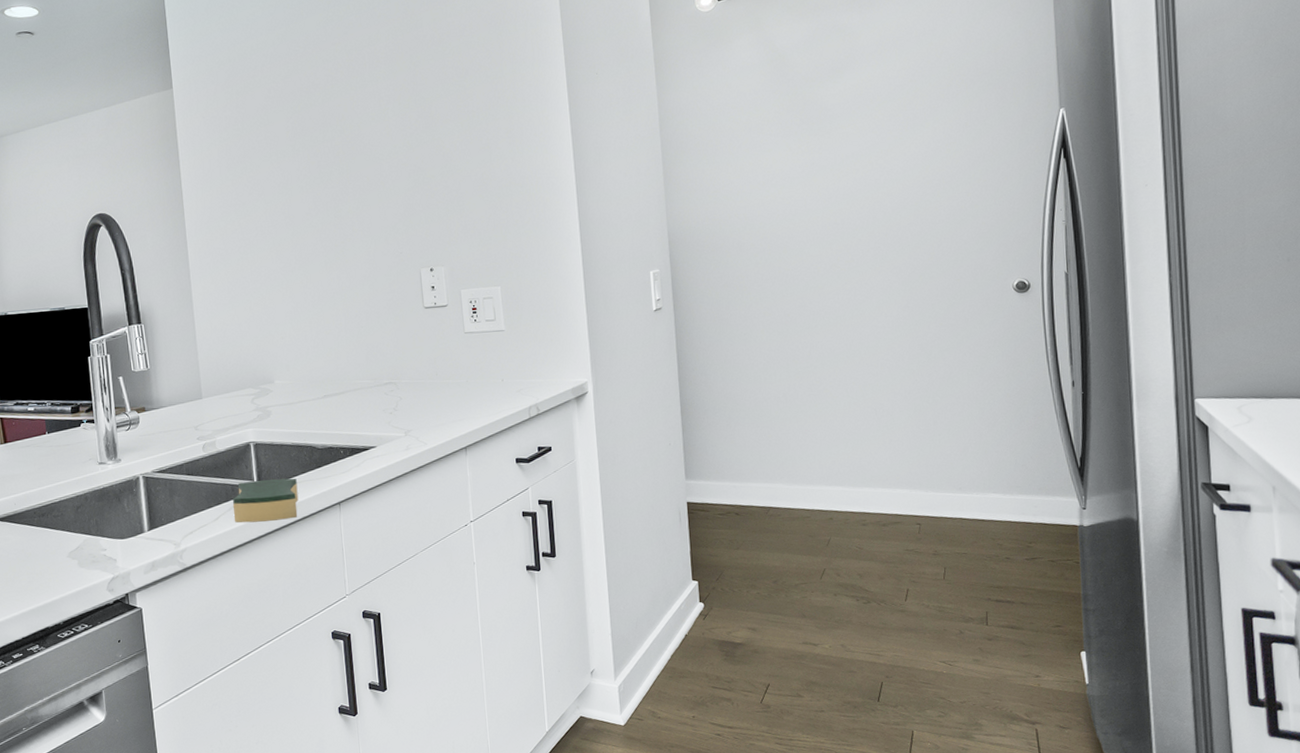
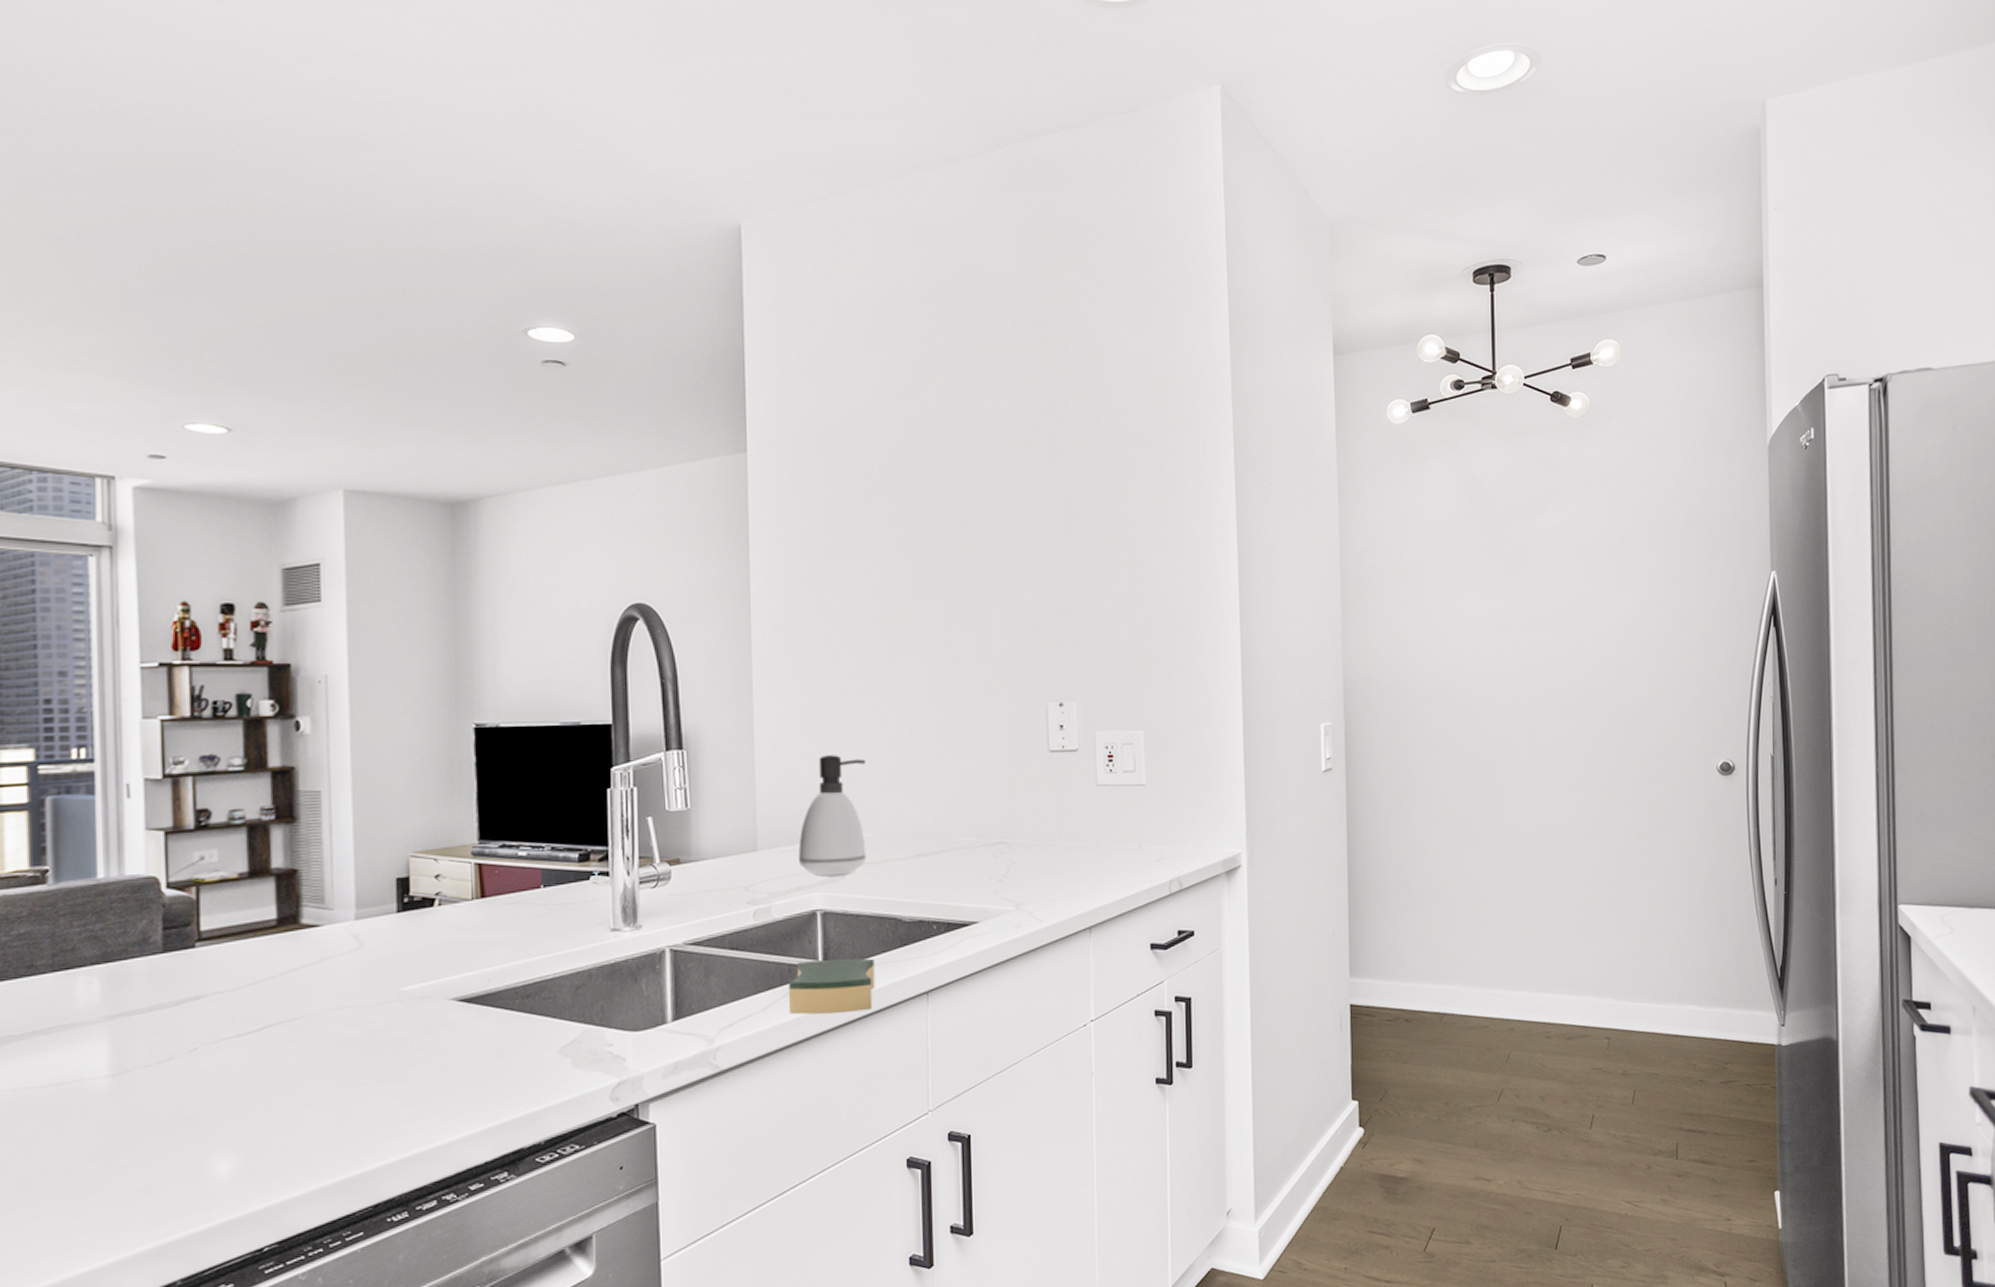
soap dispenser: none [233,321,286,417] -> present [799,755,867,877]

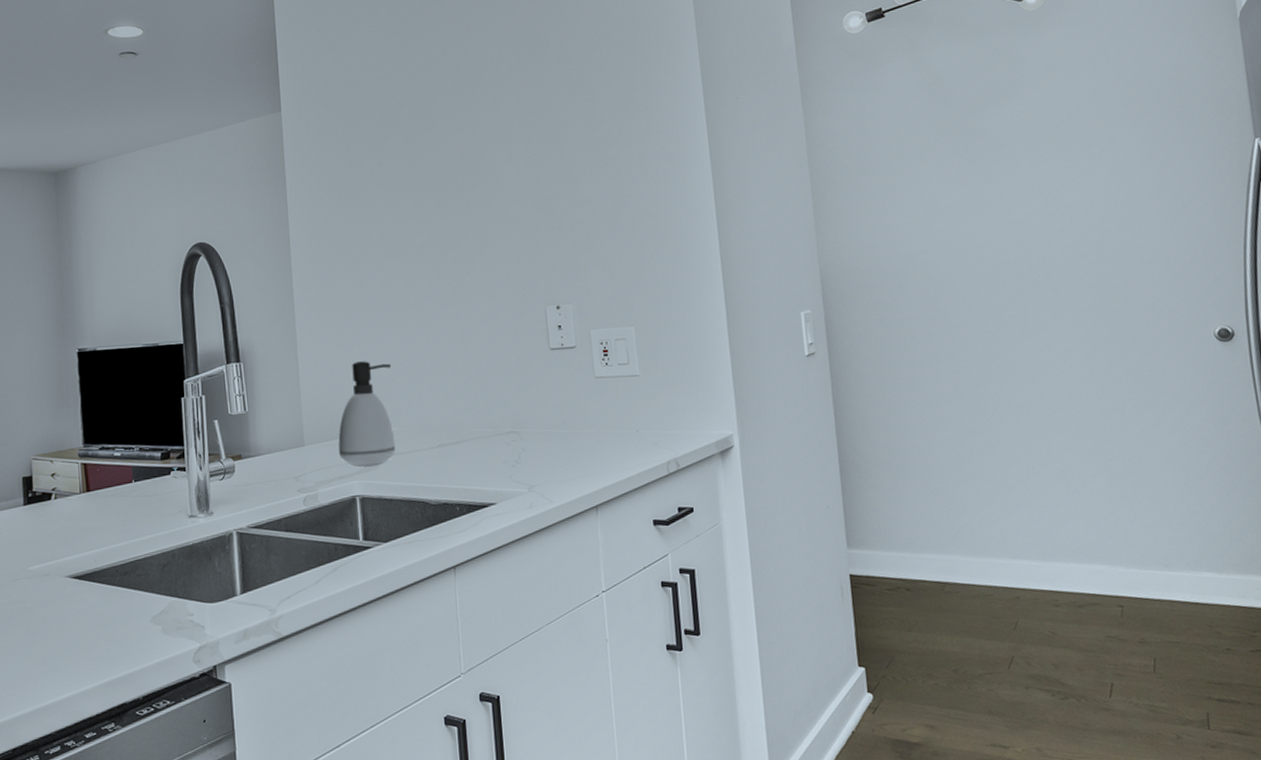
sponge: present [788,958,875,1015] -> none [335,537,409,588]

